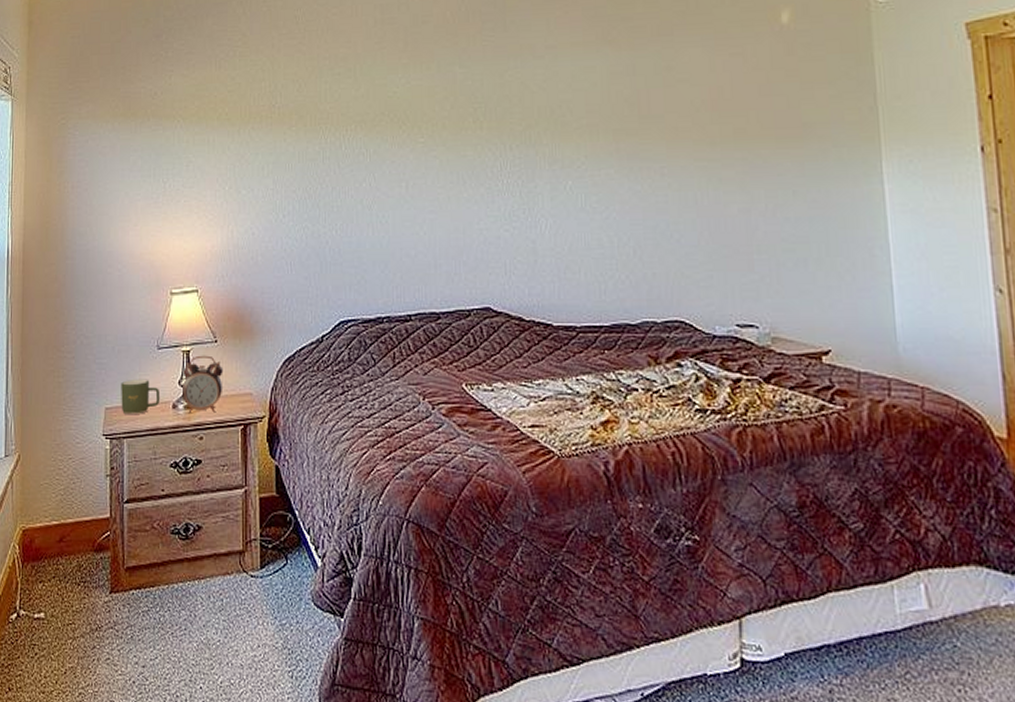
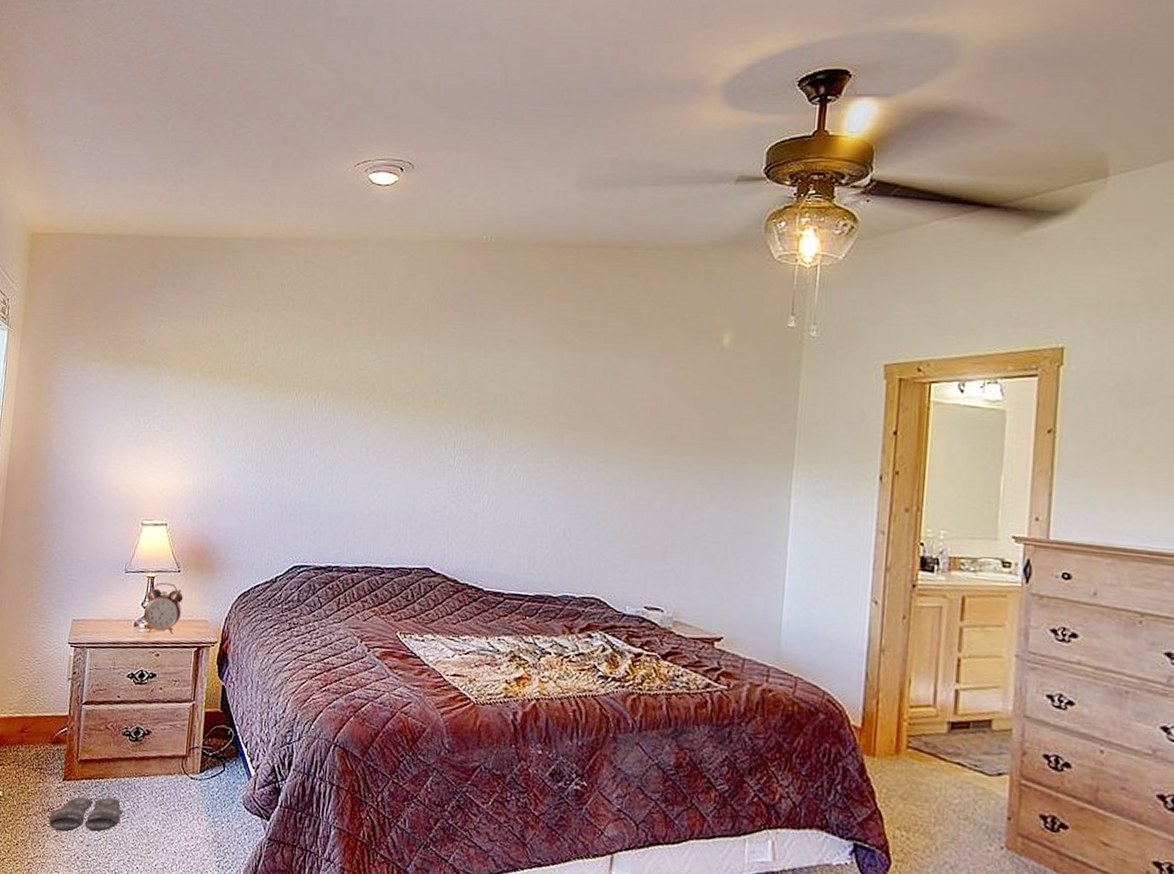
slippers: none [97,607,180,653] -> present [48,797,124,832]
mug: present [121,379,161,415] -> none [87,596,124,629]

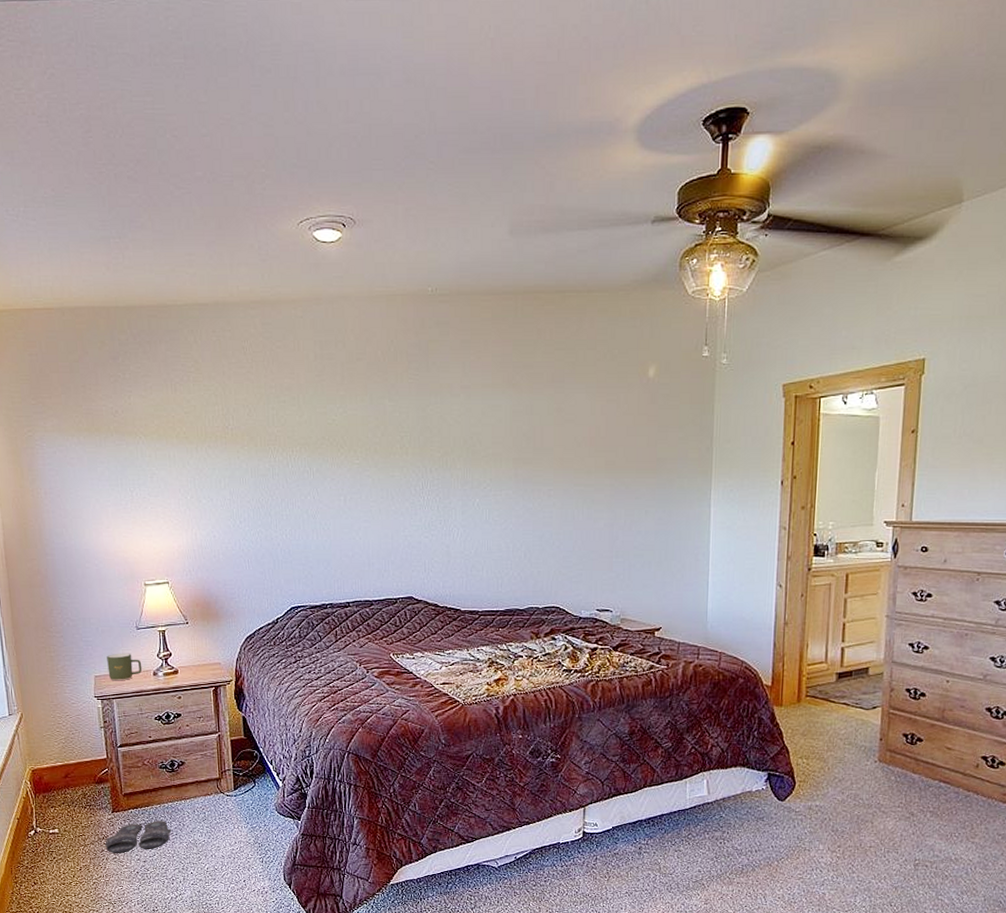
mug: none [87,596,124,629] -> present [107,653,143,681]
alarm clock: present [143,582,184,634] -> none [160,634,196,679]

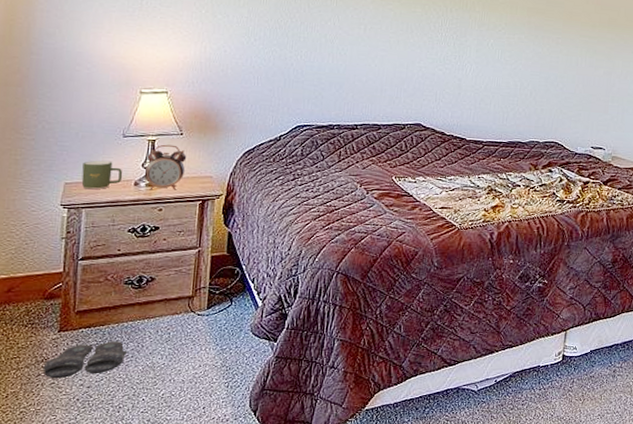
alarm clock: none [160,634,196,679] -> present [144,144,187,190]

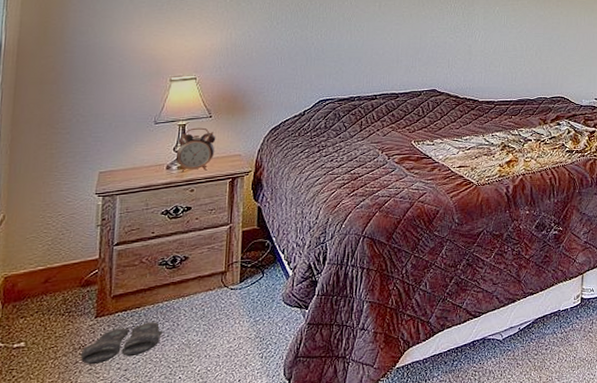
mug: present [81,160,123,190] -> none [115,147,155,177]

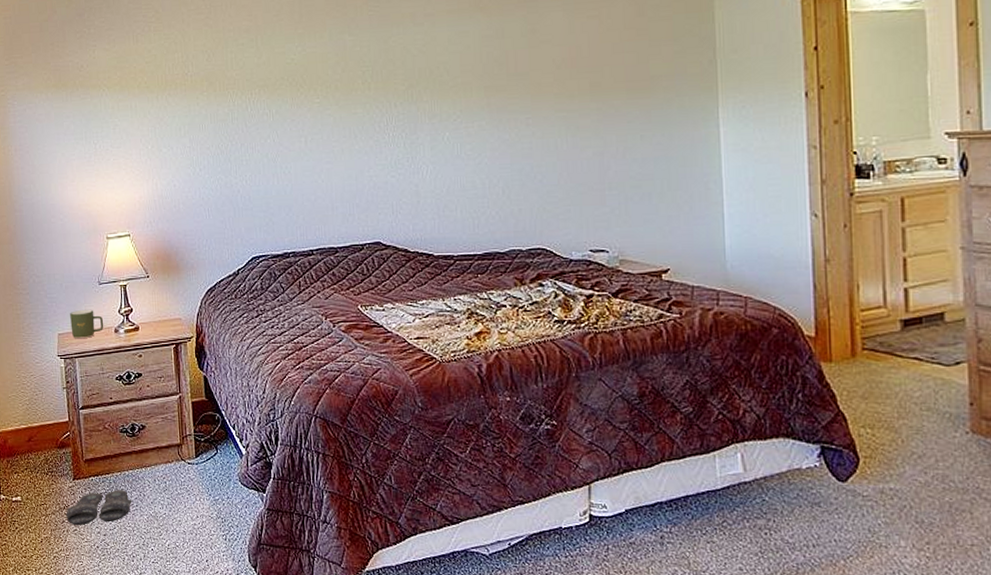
mug: none [115,147,155,177] -> present [70,309,104,339]
alarm clock: present [175,127,216,173] -> none [121,288,157,336]

